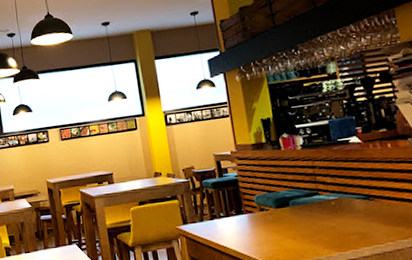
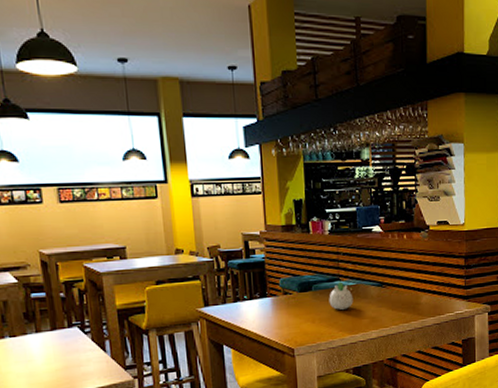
succulent planter: none [309,196,338,226] -> present [329,281,354,311]

